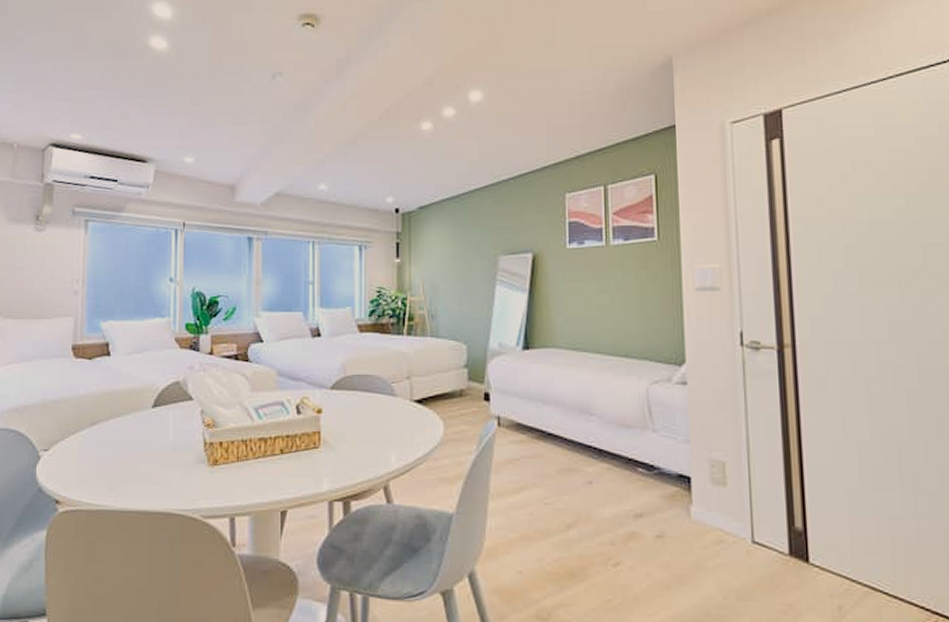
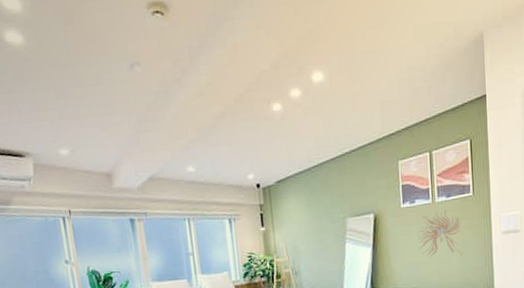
wall sculpture: none [586,254,643,314] -> present [418,209,462,257]

